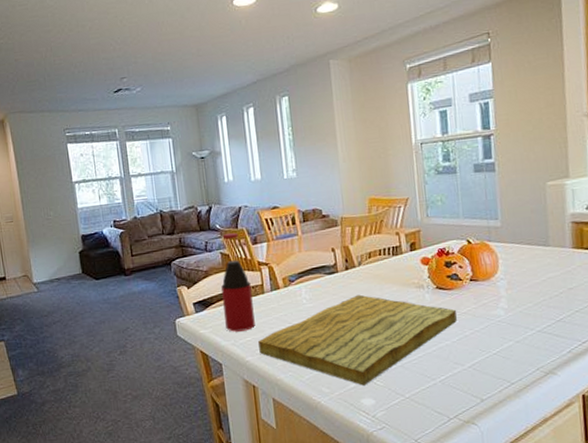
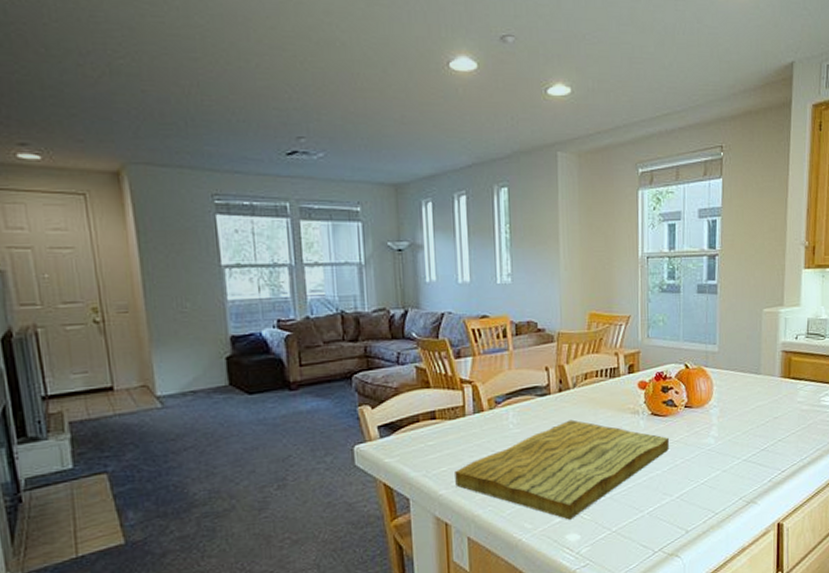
bottle: present [221,232,255,332] -> none [414,343,452,461]

